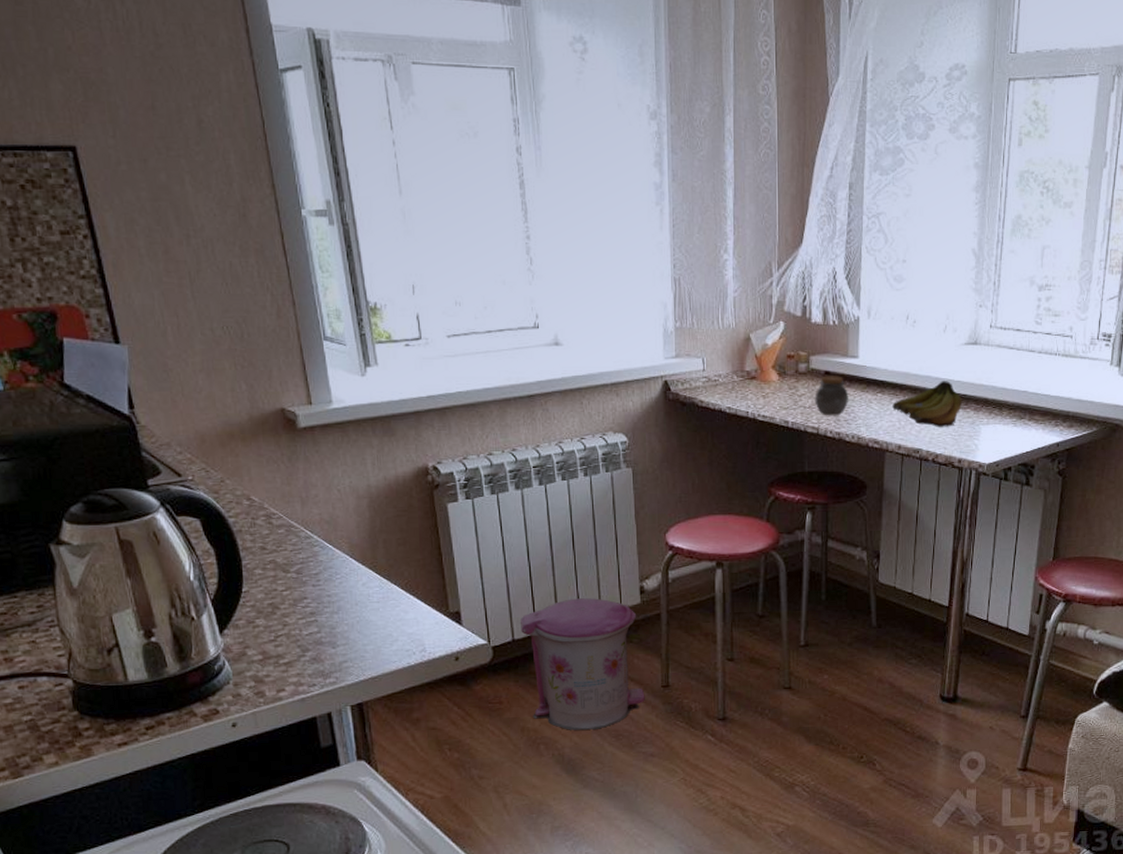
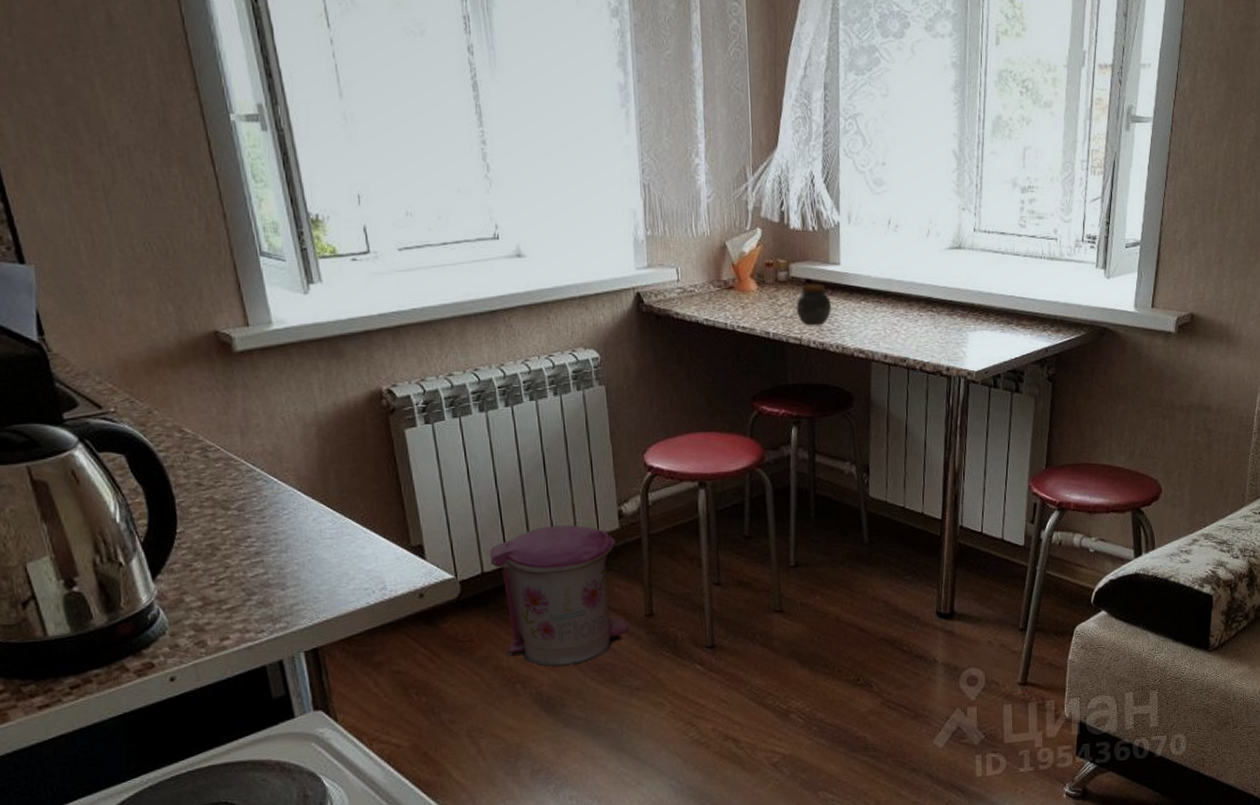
fruit: present [892,381,963,428] -> none [877,287,949,336]

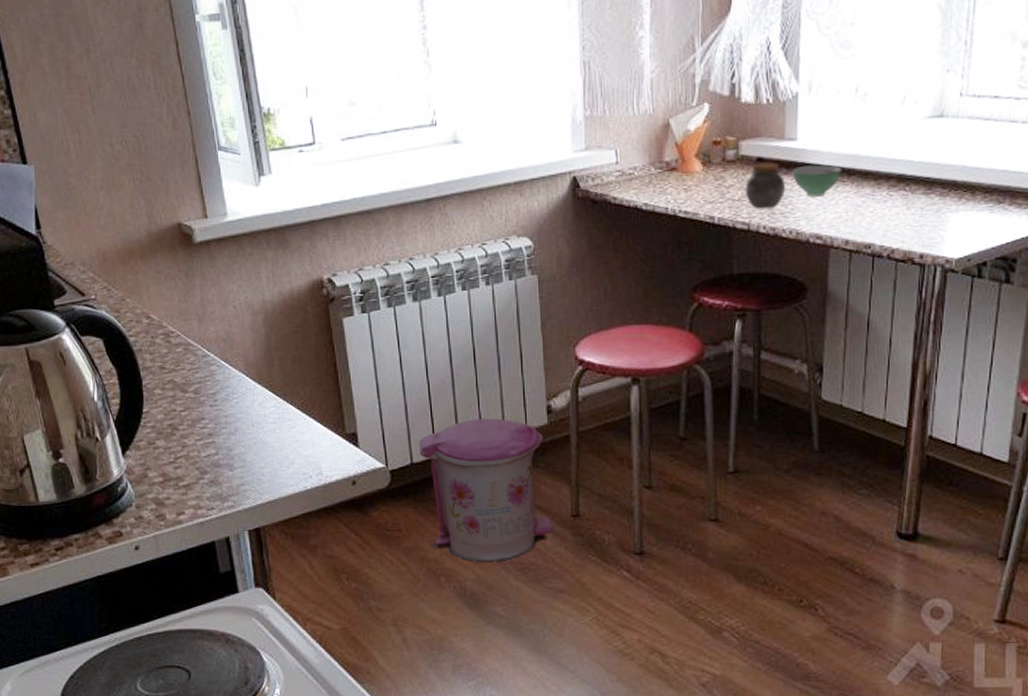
bowl: none [837,287,880,317] -> present [792,164,843,198]

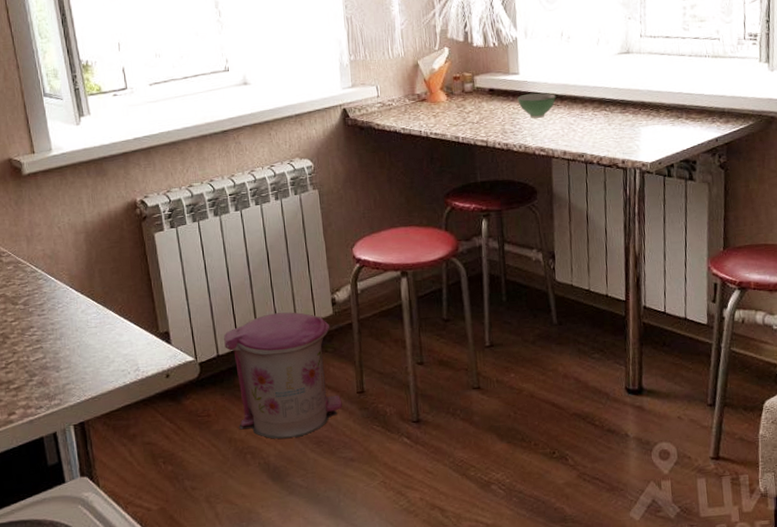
jar: present [745,162,786,210] -> none [481,92,514,130]

